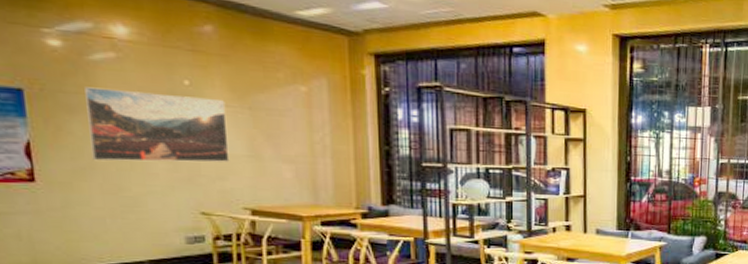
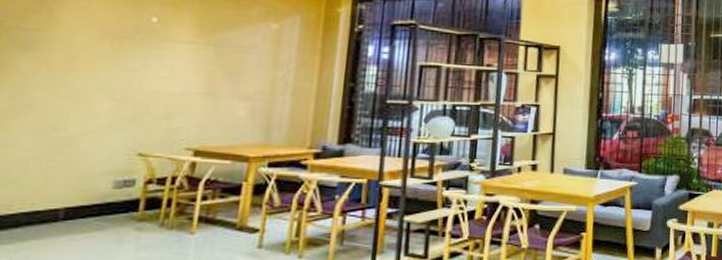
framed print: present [83,87,230,162] -> none [33,24,191,100]

